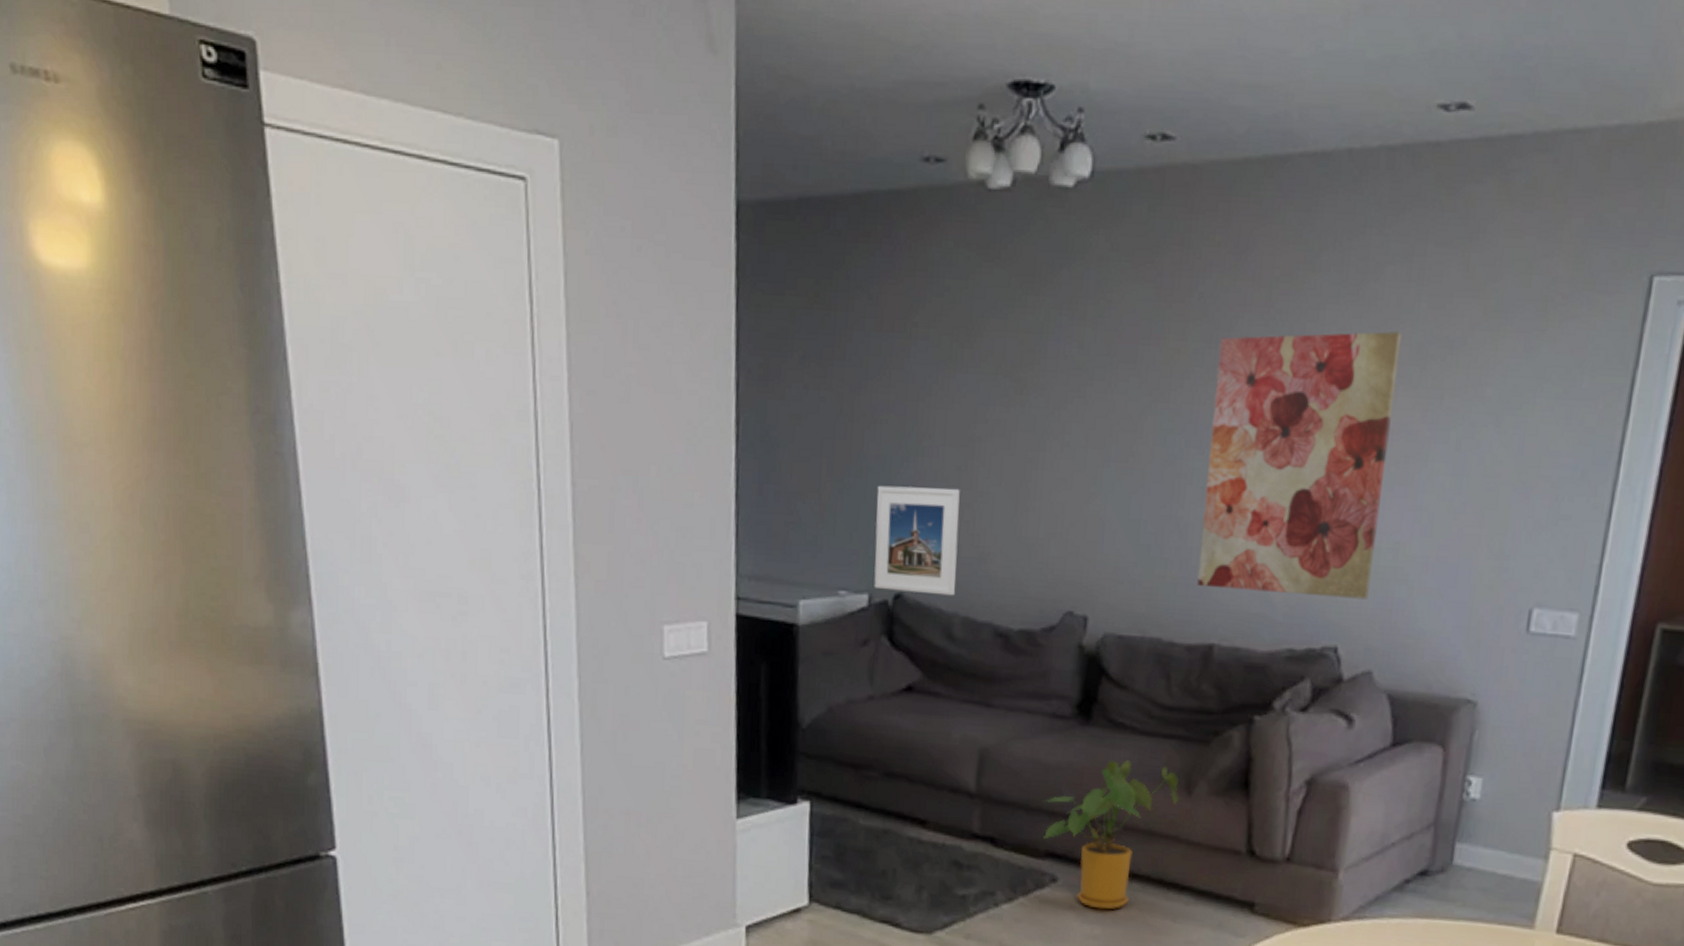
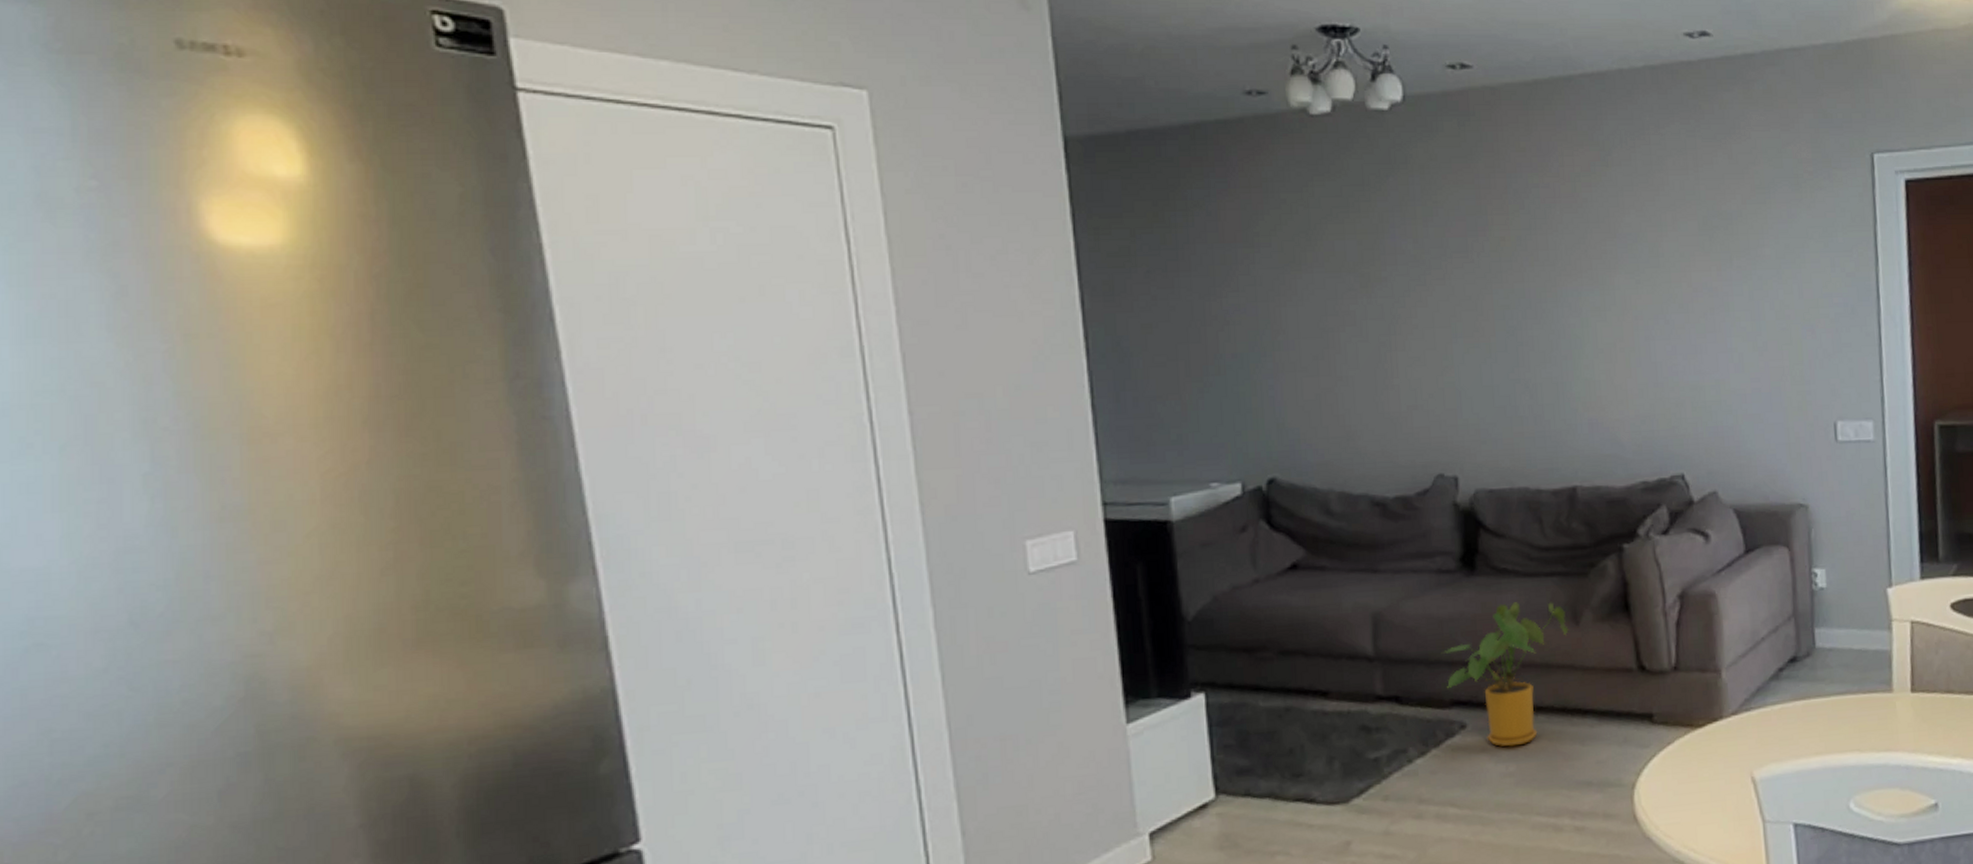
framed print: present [874,485,960,596] -> none [1237,376,1328,477]
wall art: present [1197,331,1402,600] -> none [1538,210,1702,437]

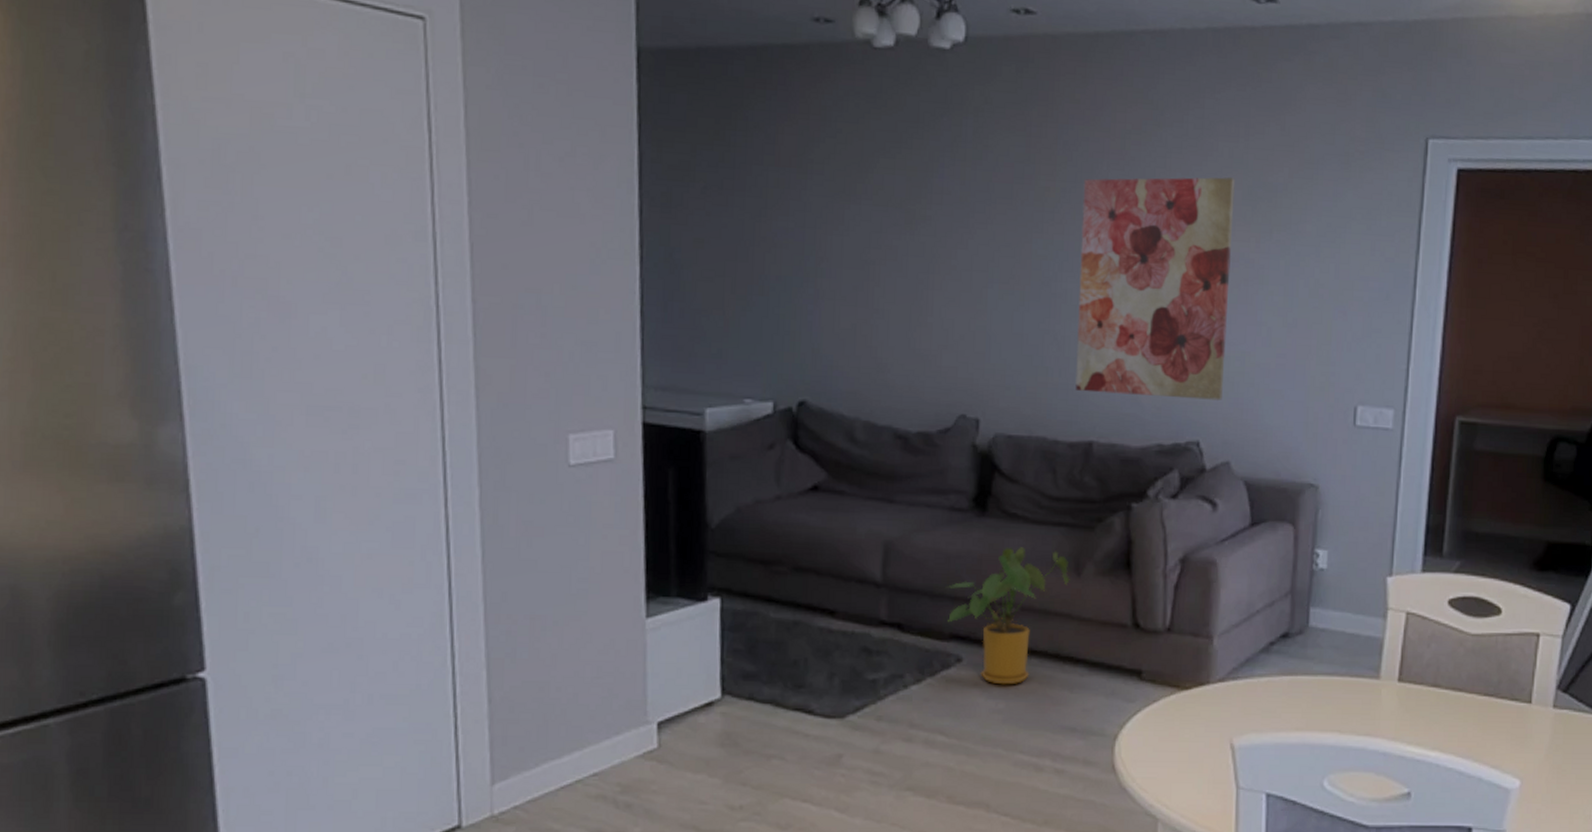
wall art: none [1538,210,1702,437] -> present [1075,177,1235,400]

